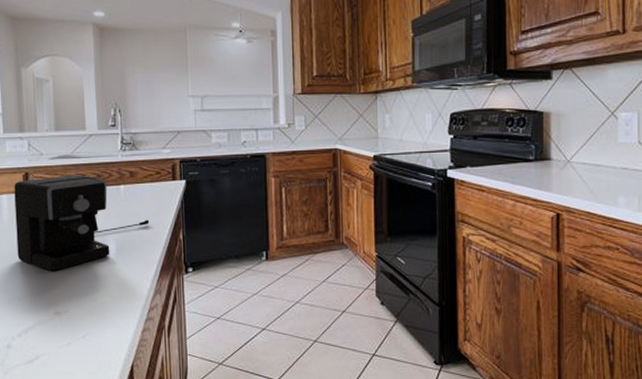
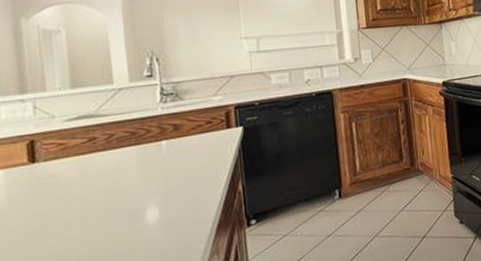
coffee maker: present [14,175,150,272] -> none [13,134,201,253]

